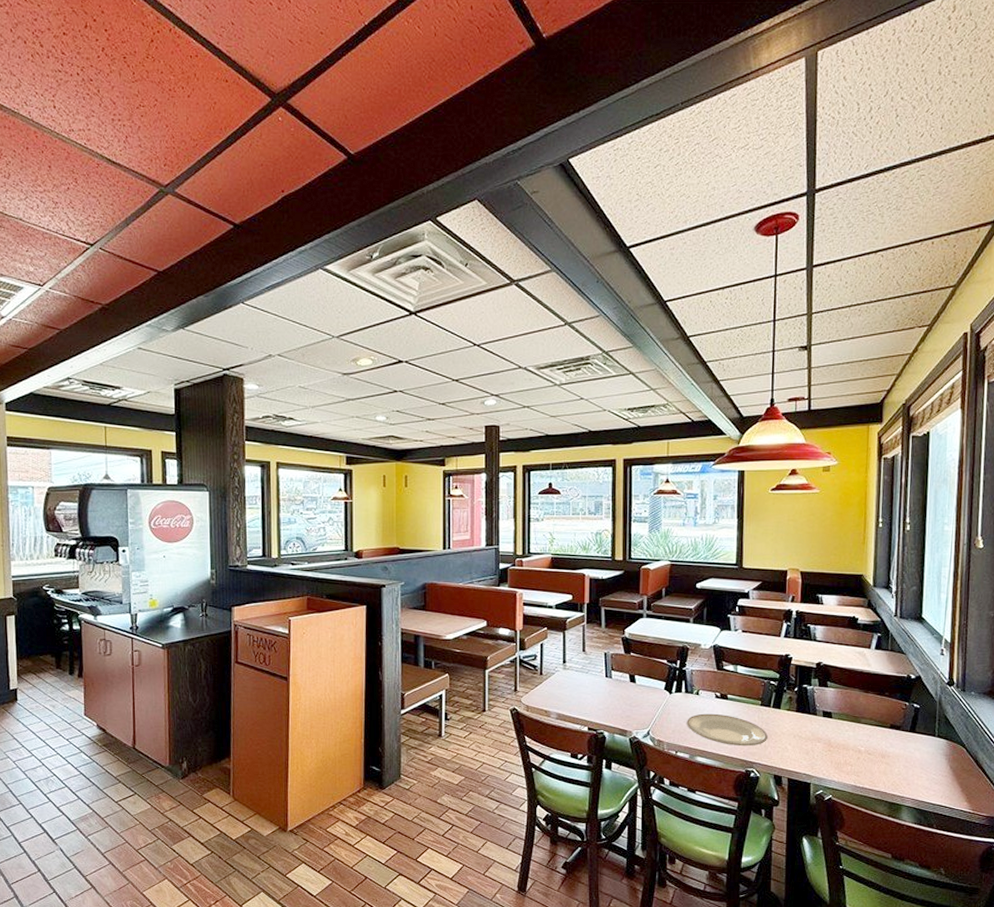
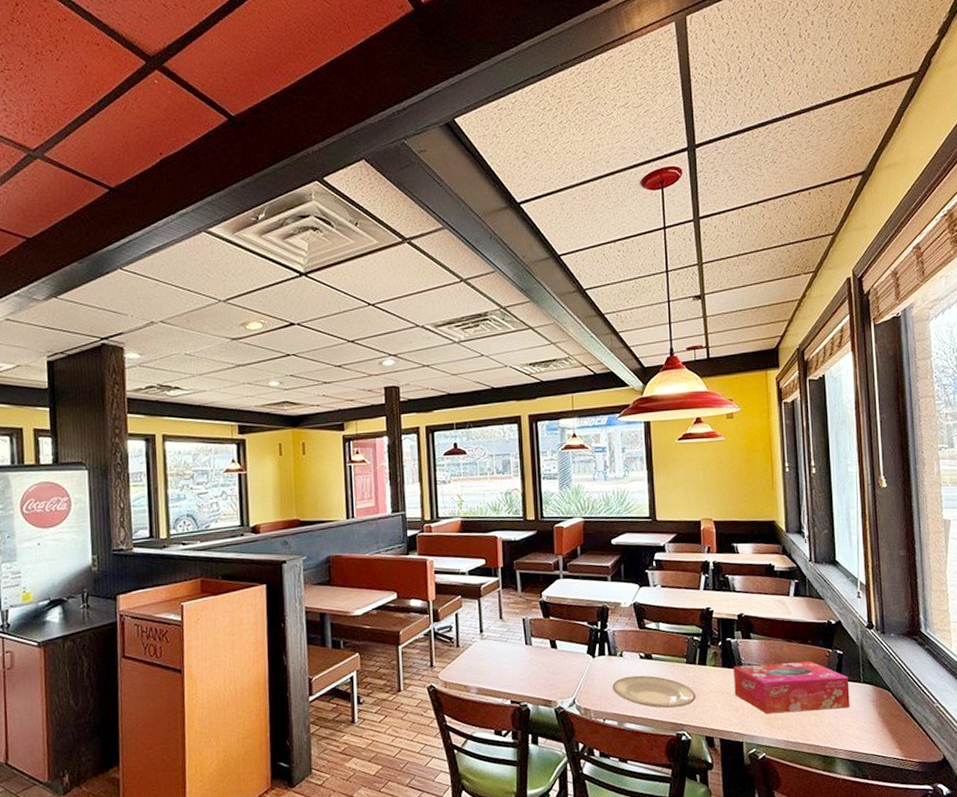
tissue box: none [806,711,924,760] -> present [733,661,850,714]

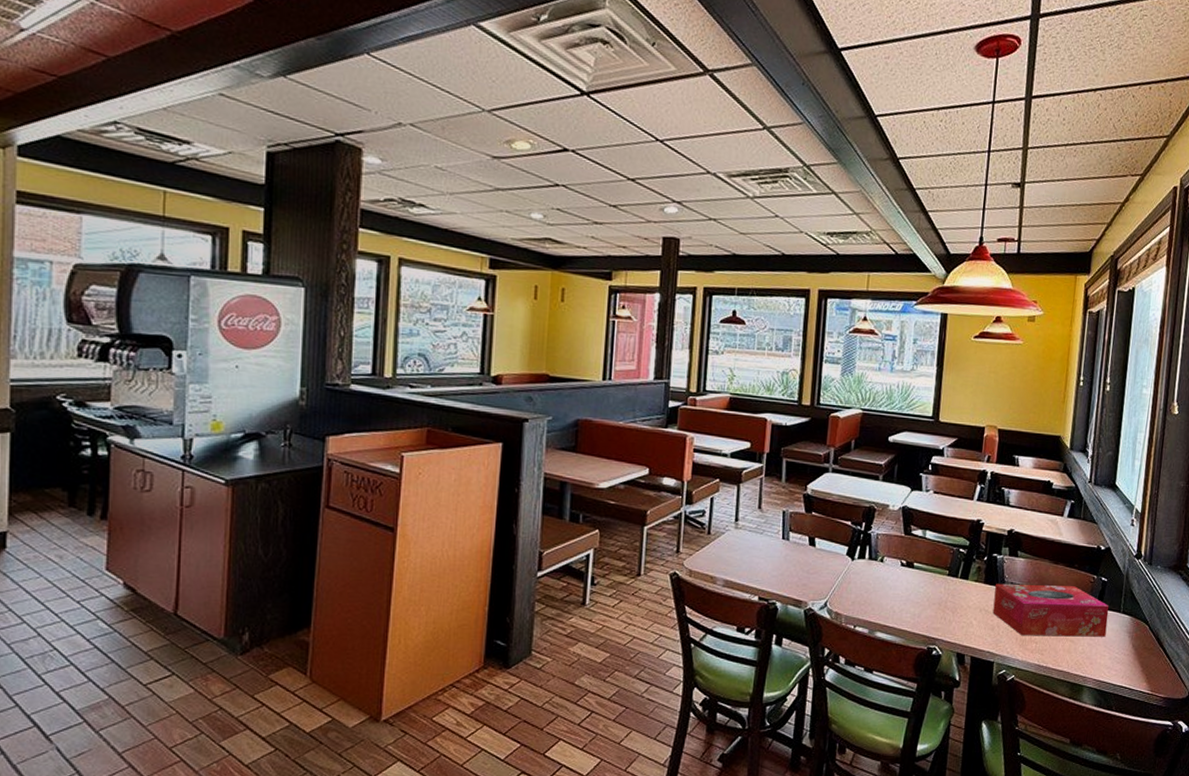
plate: present [612,675,696,709] -> none [868,583,953,621]

